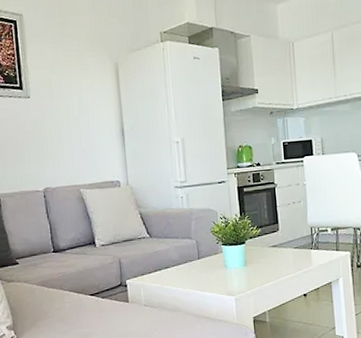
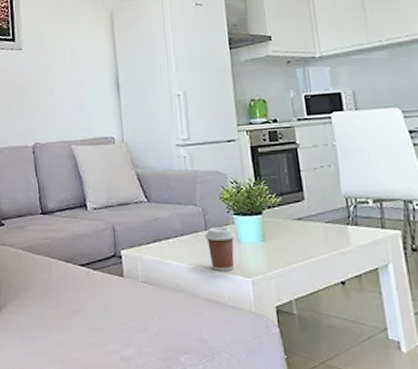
coffee cup: none [197,256,223,292] -> present [204,227,235,271]

